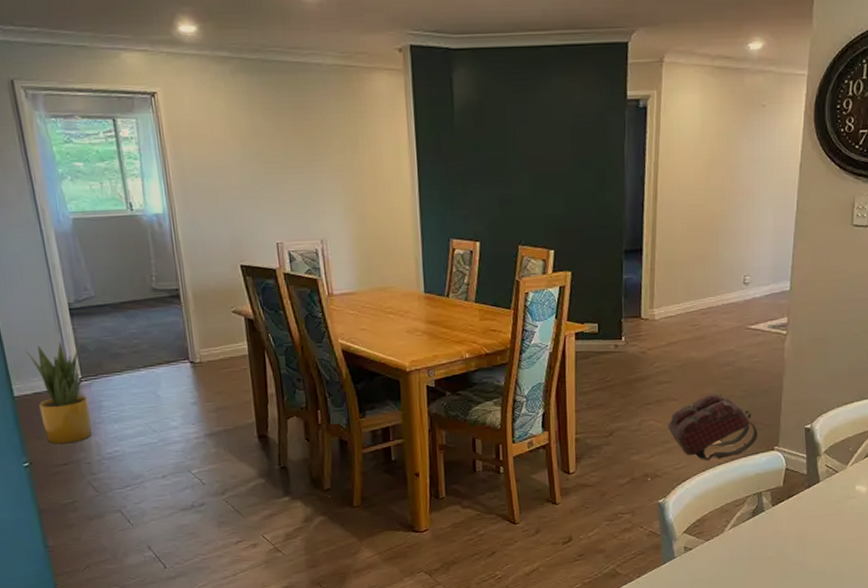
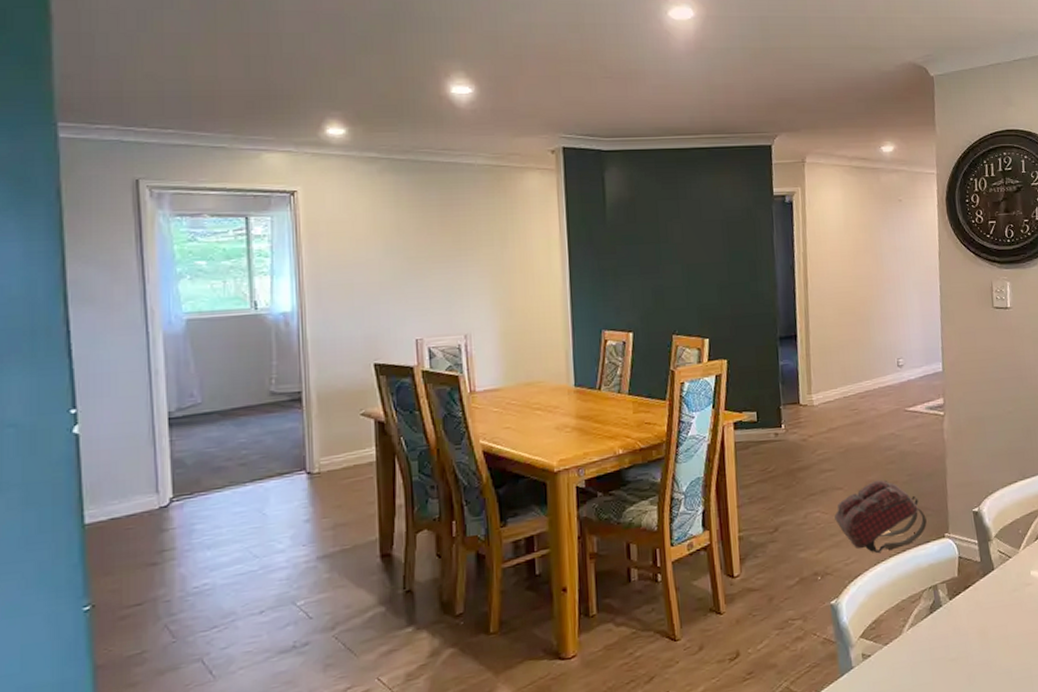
planter: present [25,341,92,445] -> none [107,456,179,581]

